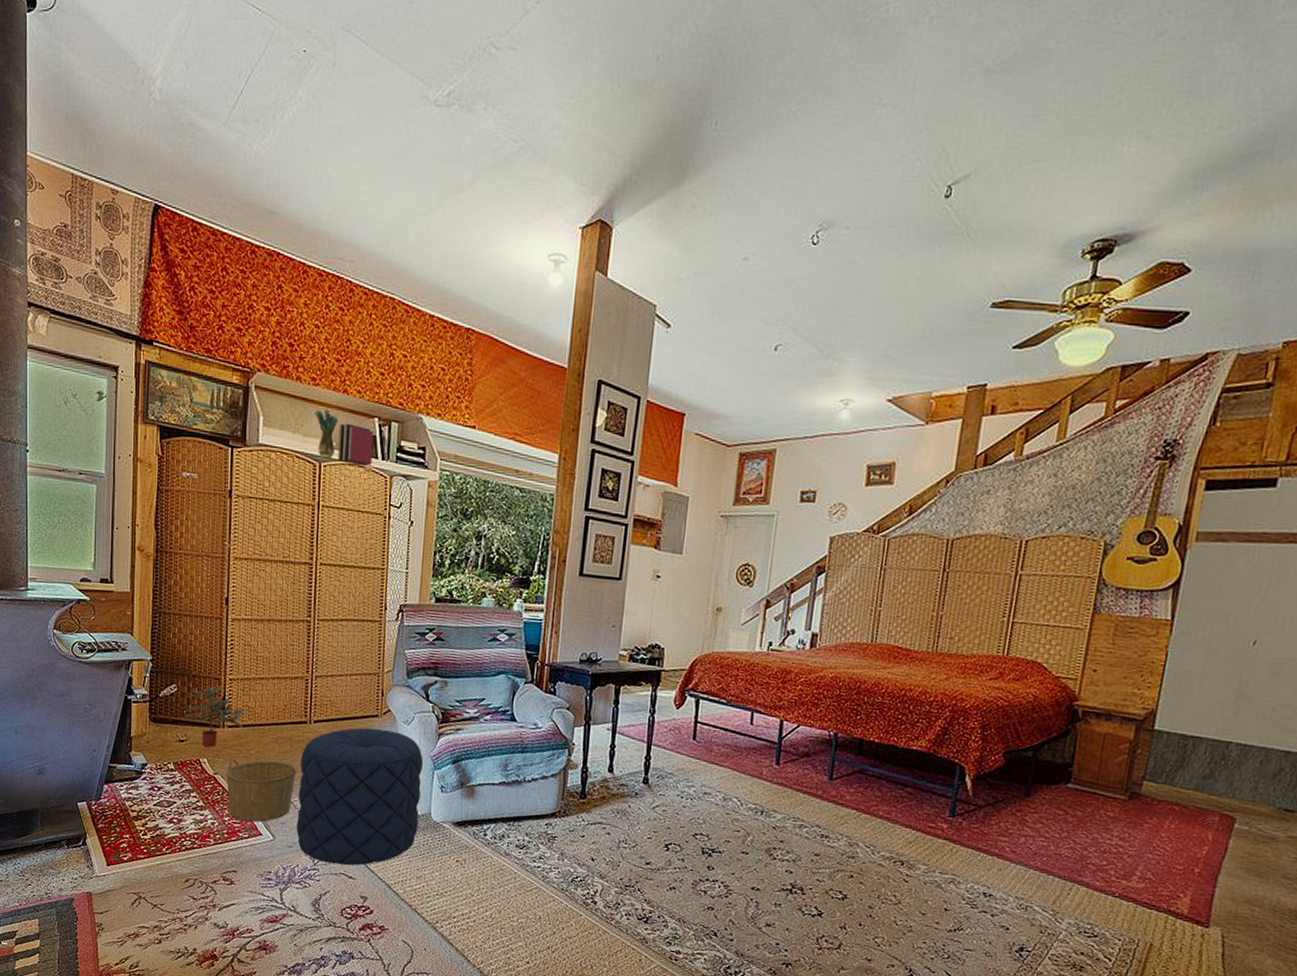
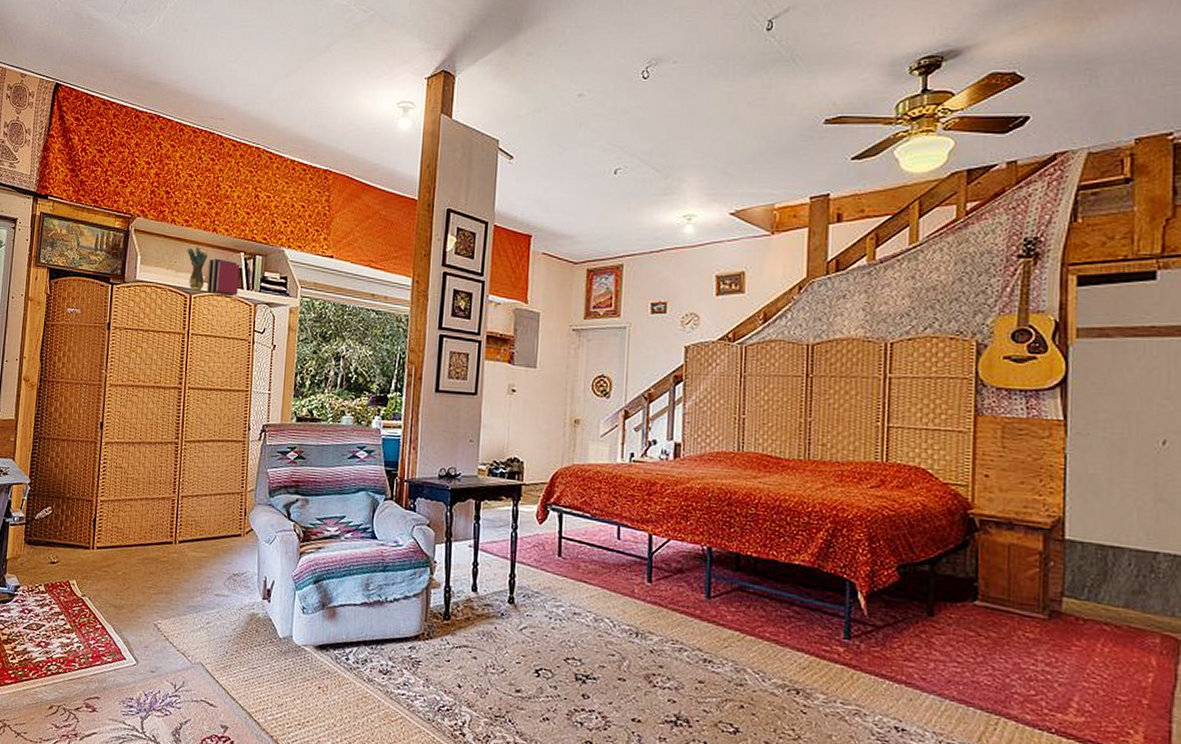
potted plant: present [184,686,250,747] -> none [57,508,118,569]
basket: present [225,759,297,822] -> none [93,580,161,646]
pouf: present [296,727,424,866] -> none [159,547,285,692]

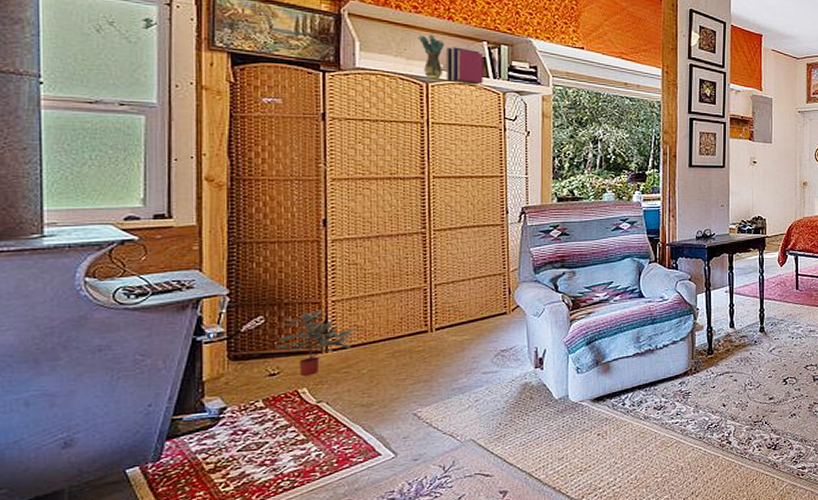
potted plant: none [57,508,118,569] -> present [275,310,358,376]

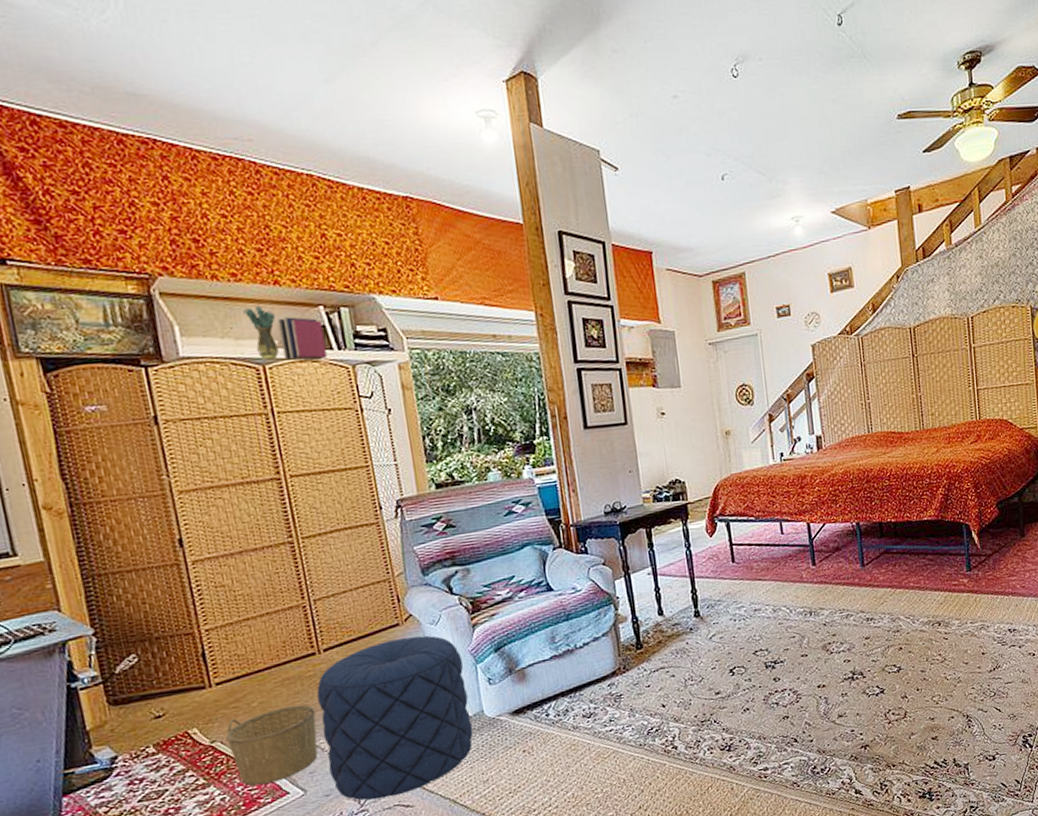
potted plant: present [275,310,358,376] -> none [155,642,240,715]
basket: none [332,375,418,445] -> present [225,704,318,786]
pouf: none [422,325,557,467] -> present [316,635,473,801]

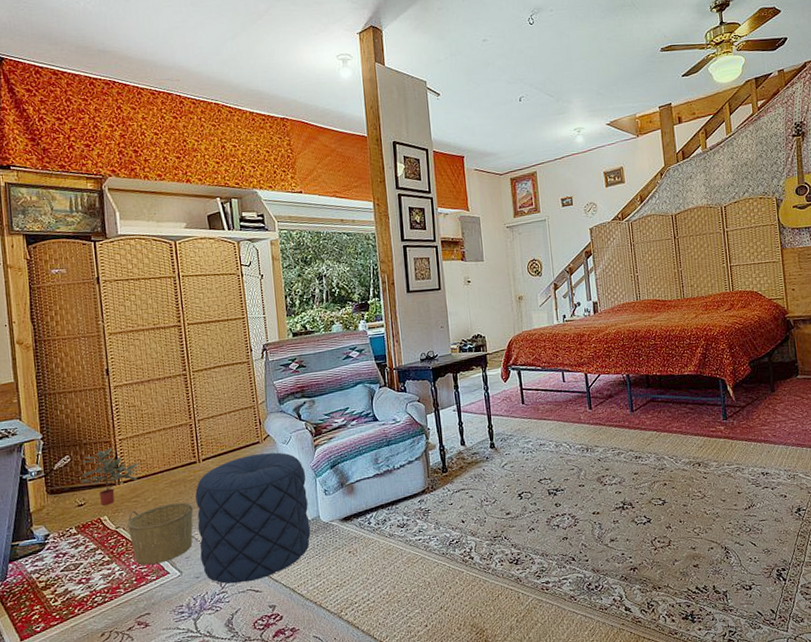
potted plant: none [155,642,240,715] -> present [80,448,142,505]
vase: present [243,304,279,361] -> none [164,197,187,238]
books: present [277,317,327,362] -> none [187,206,220,239]

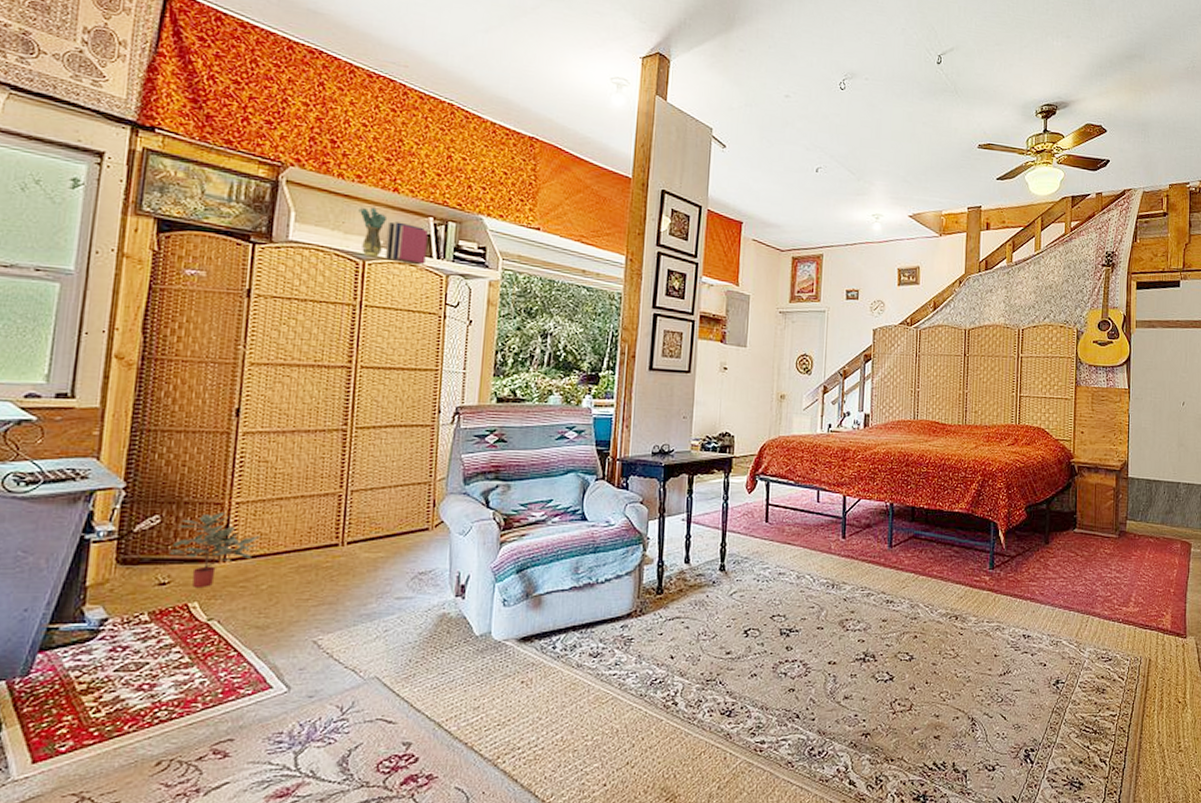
basket: present [127,502,194,565] -> none [224,595,323,673]
vase: none [164,197,187,238] -> present [358,206,388,258]
books: none [187,206,220,239] -> present [384,221,428,266]
pouf: present [195,452,311,584] -> none [319,544,483,710]

